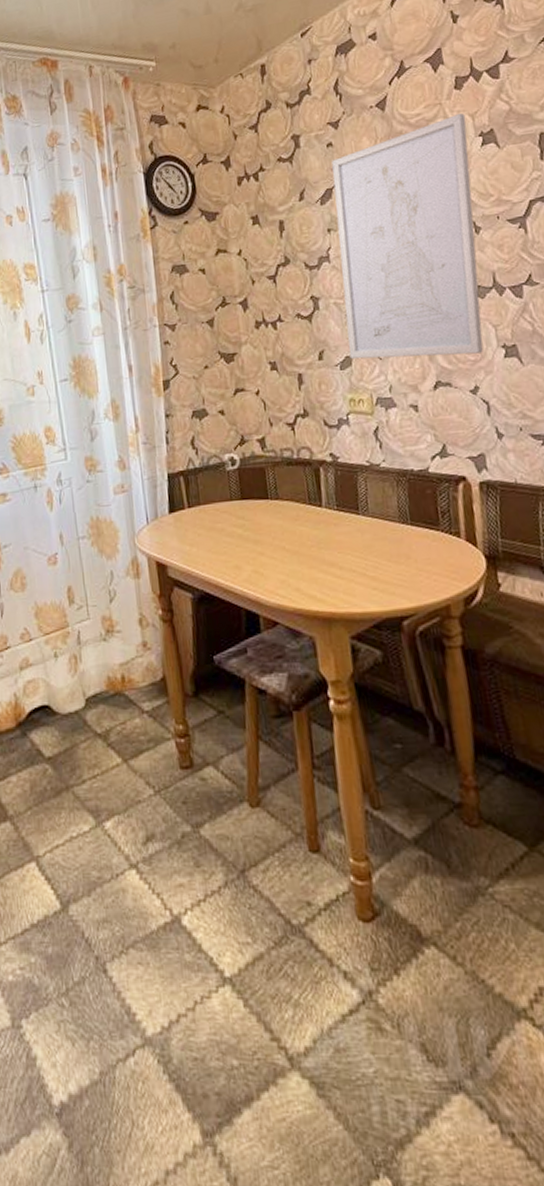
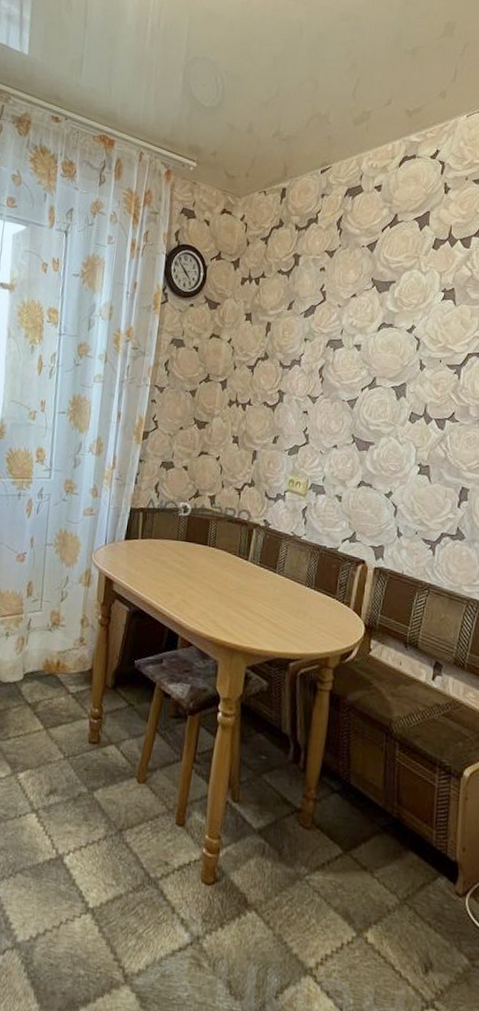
wall art: present [332,113,484,359] -> none [298,269,436,466]

